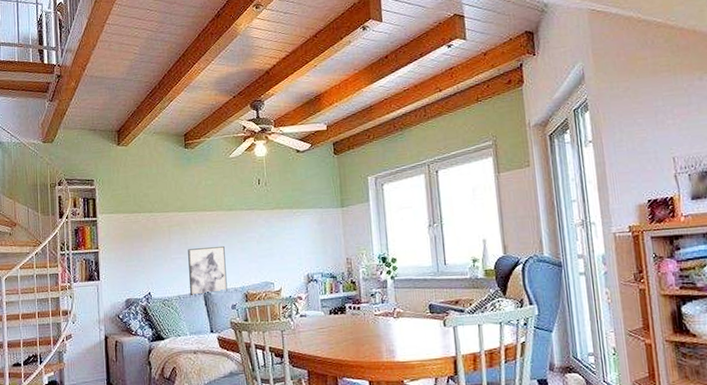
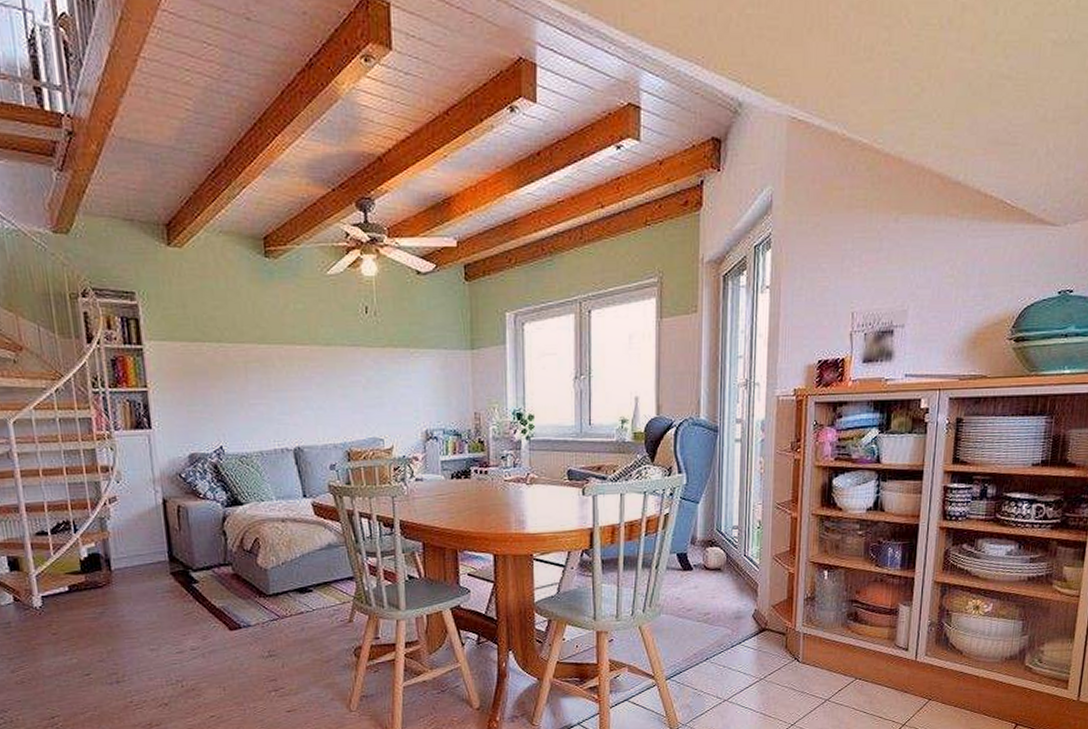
wall art: present [188,246,228,297] -> none [272,392,325,453]

